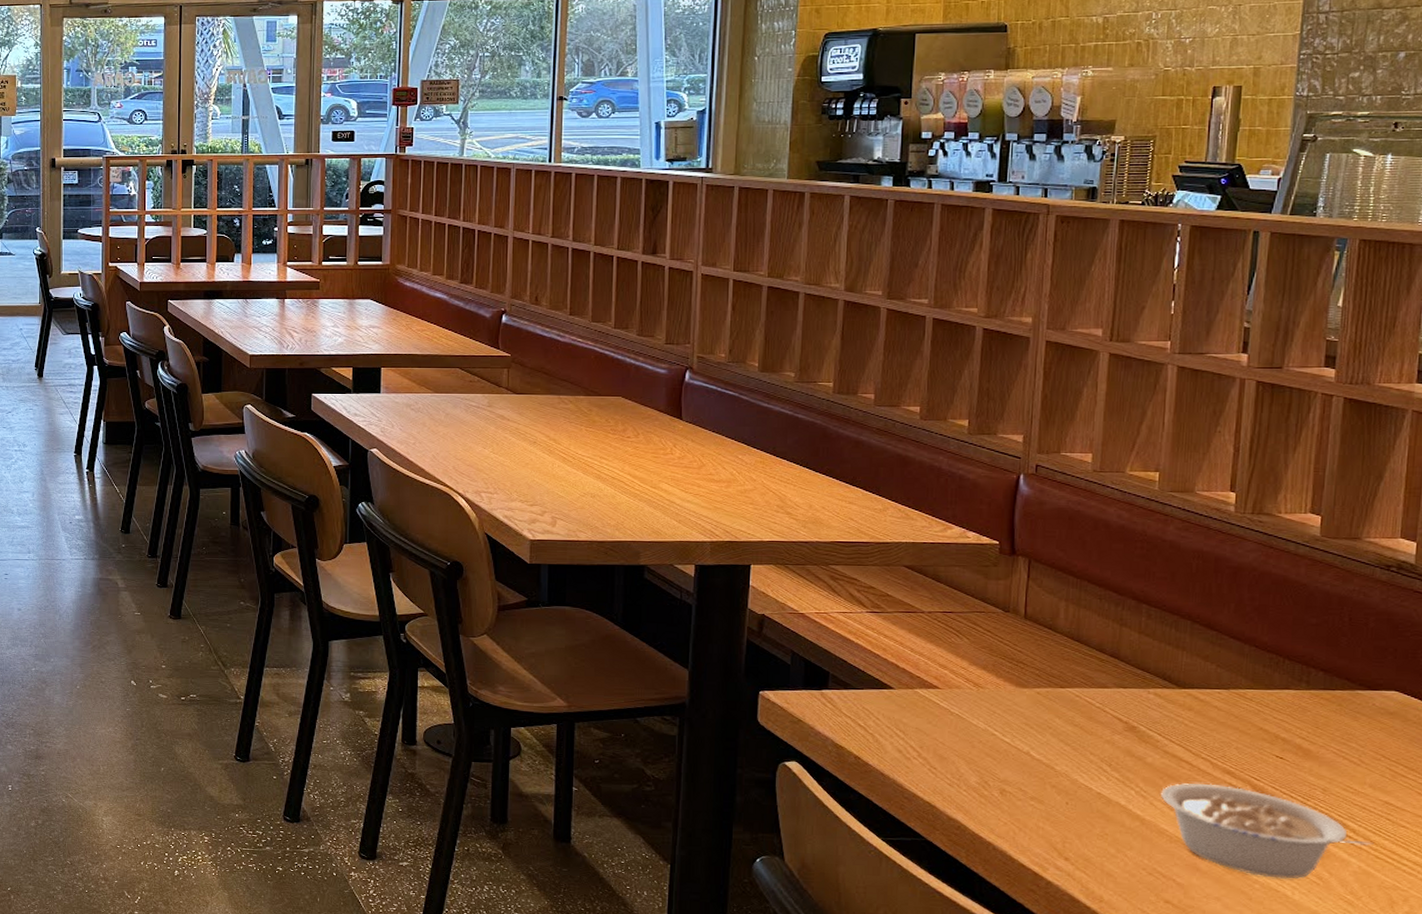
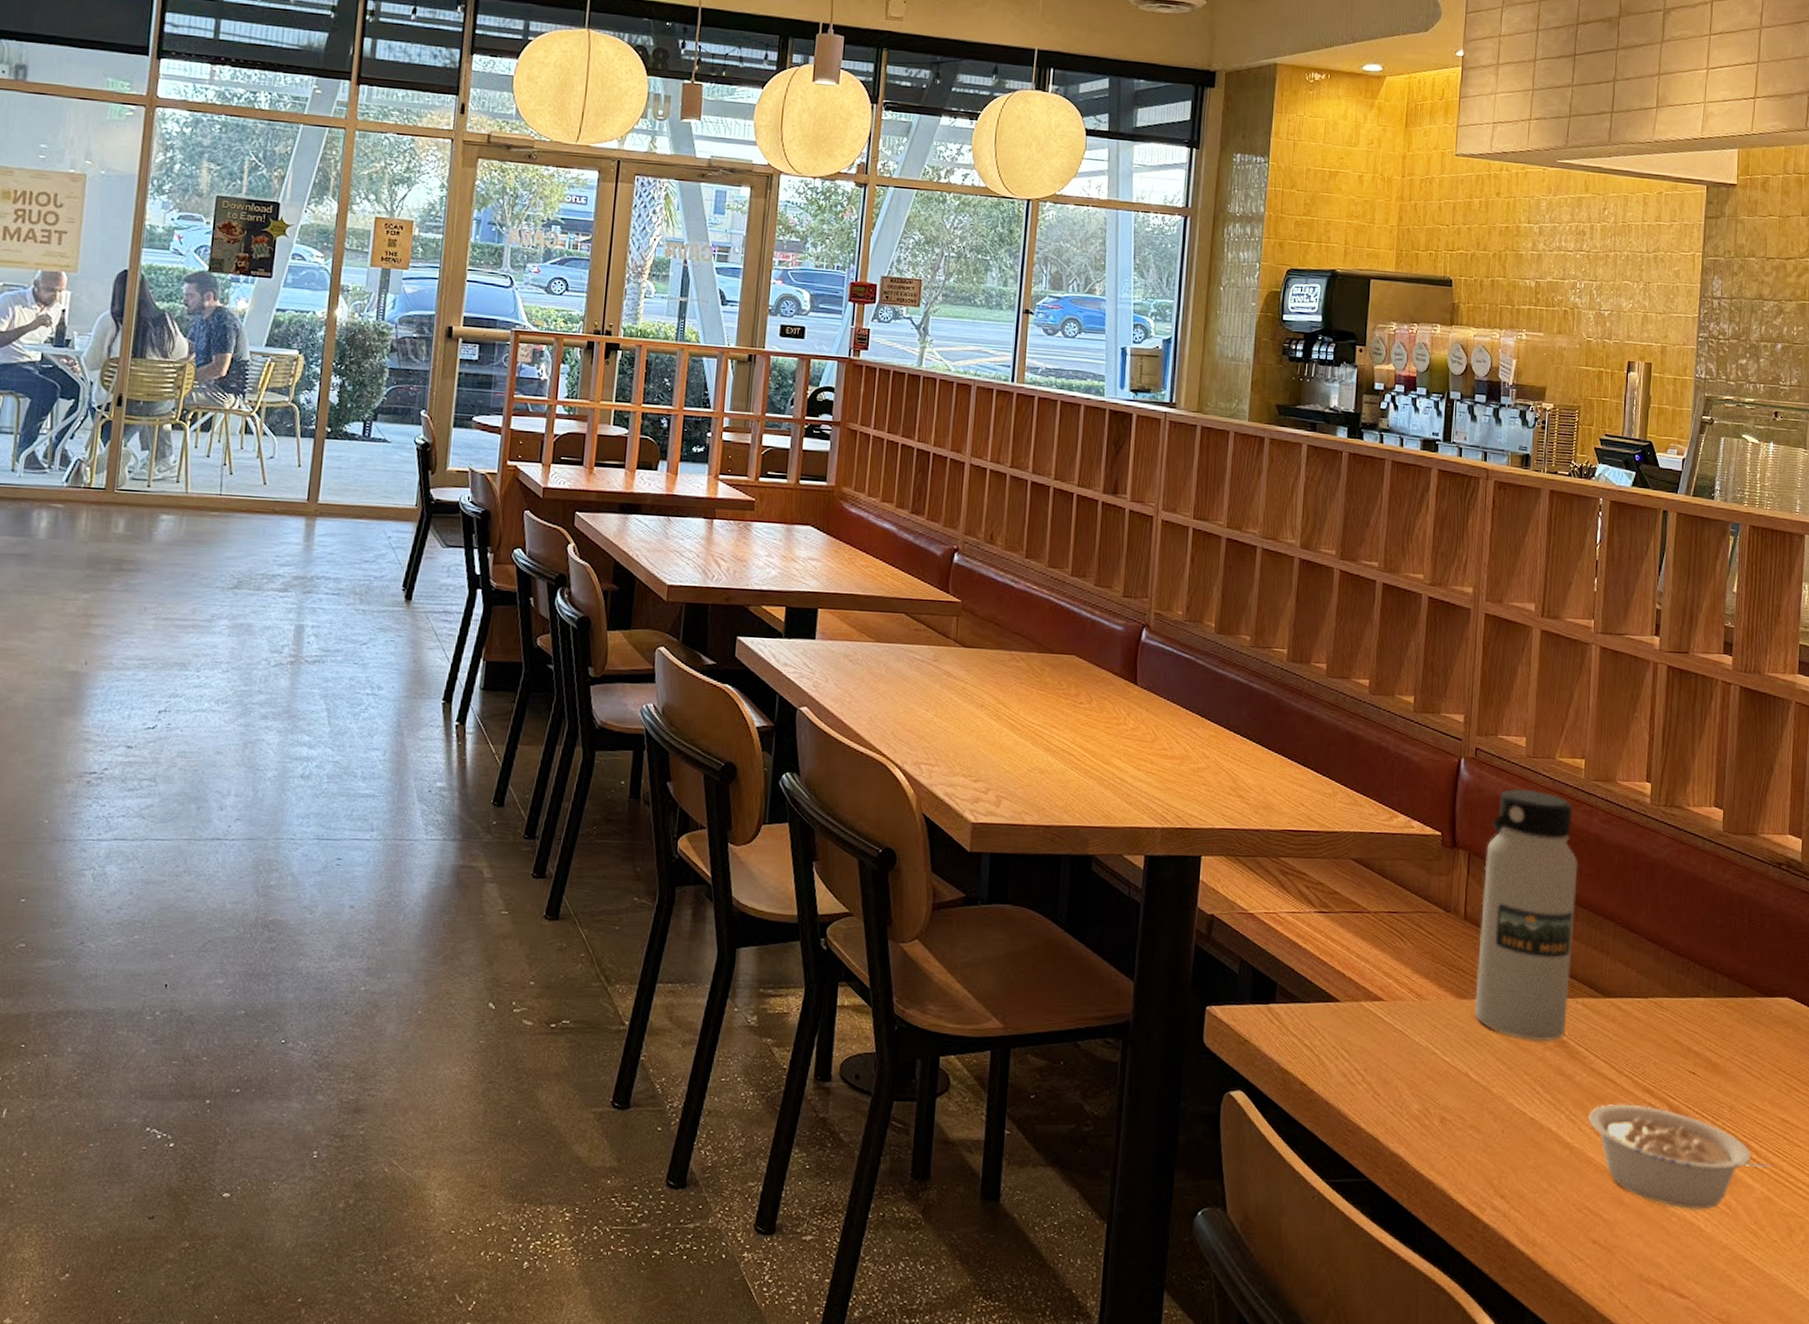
water bottle: none [1036,501,1151,726] -> present [1474,789,1578,1041]

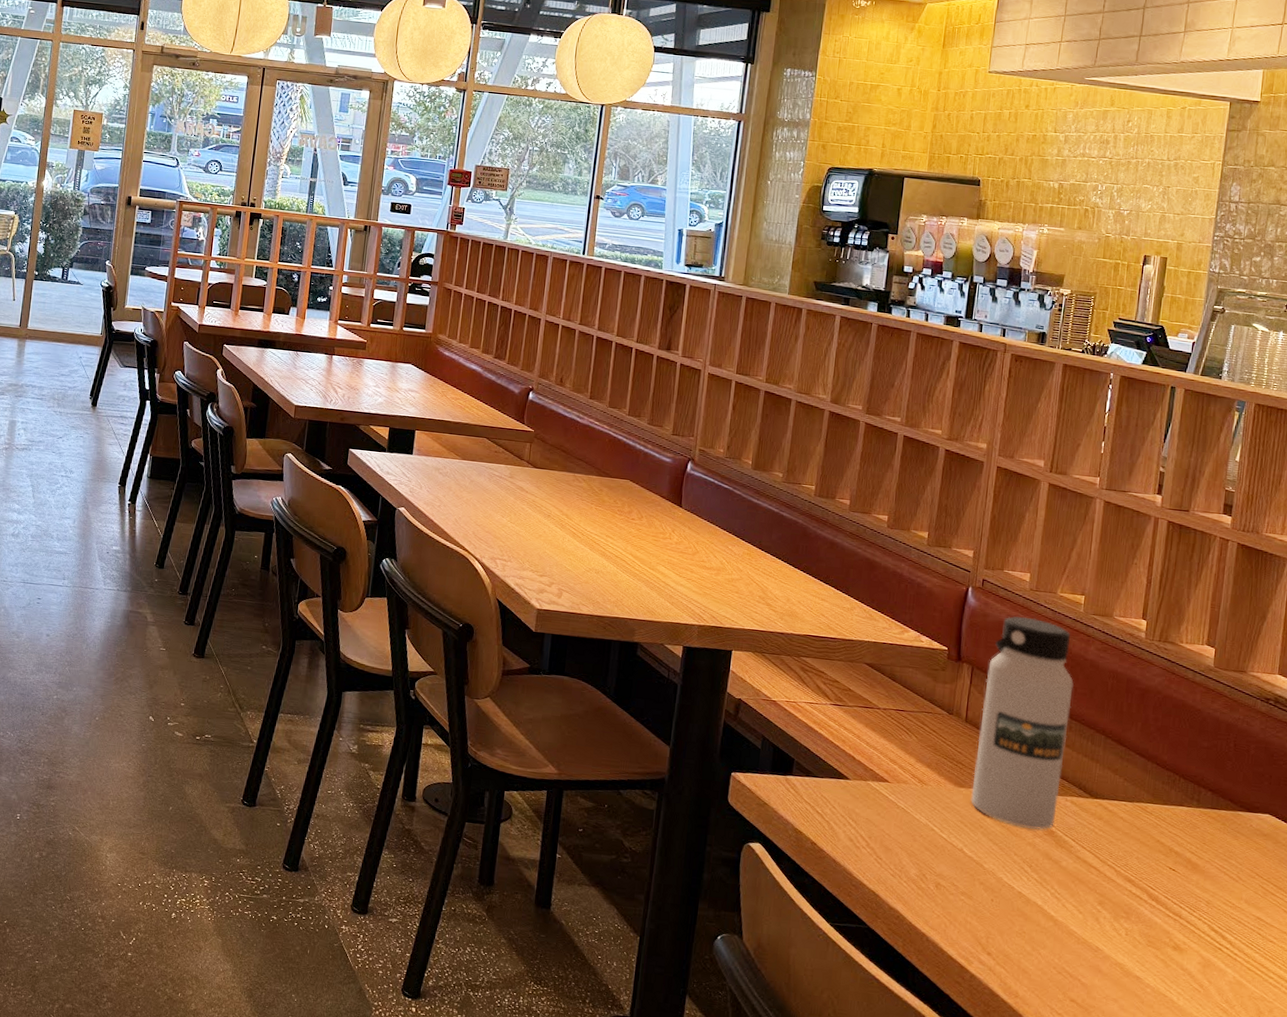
legume: present [1588,1104,1774,1210] -> none [1072,888,1246,985]

